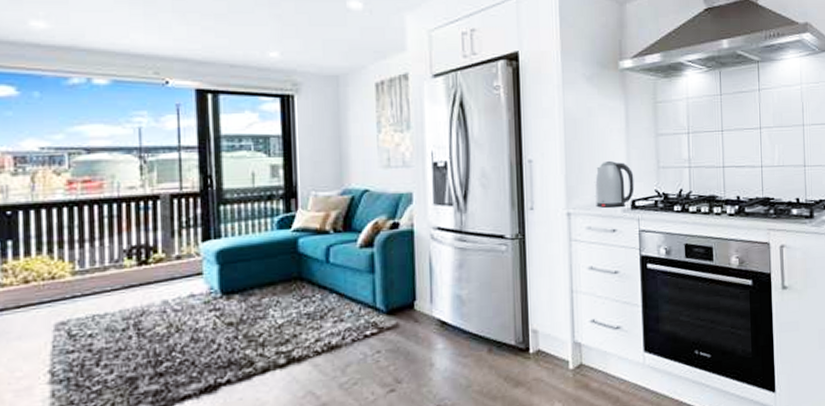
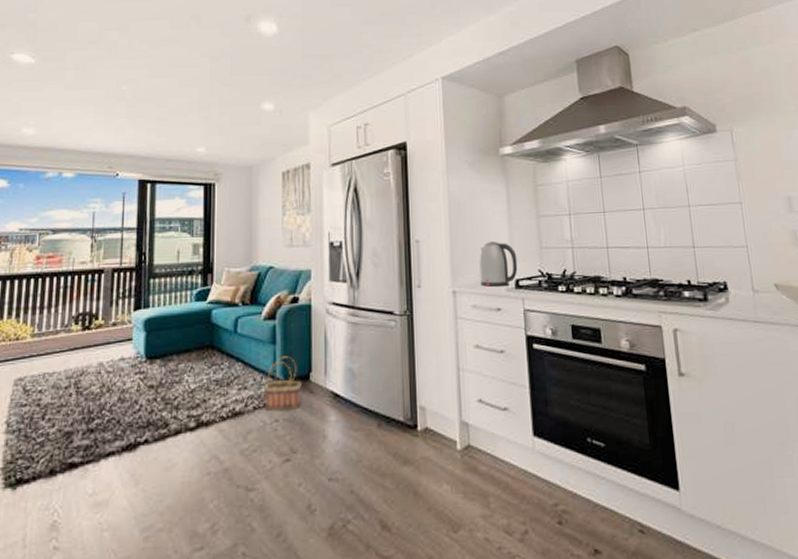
basket: none [362,285,405,342] -> present [263,356,302,410]

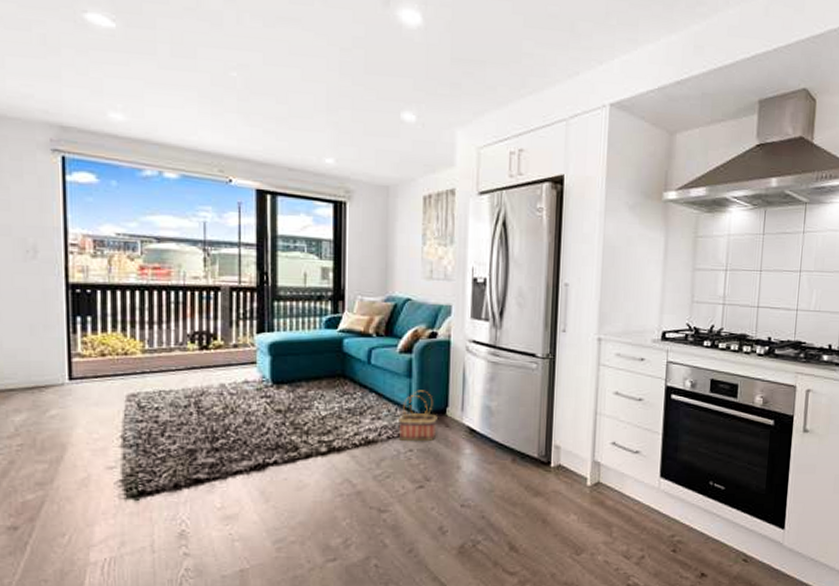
kettle: present [479,242,518,288] -> none [627,291,667,338]

